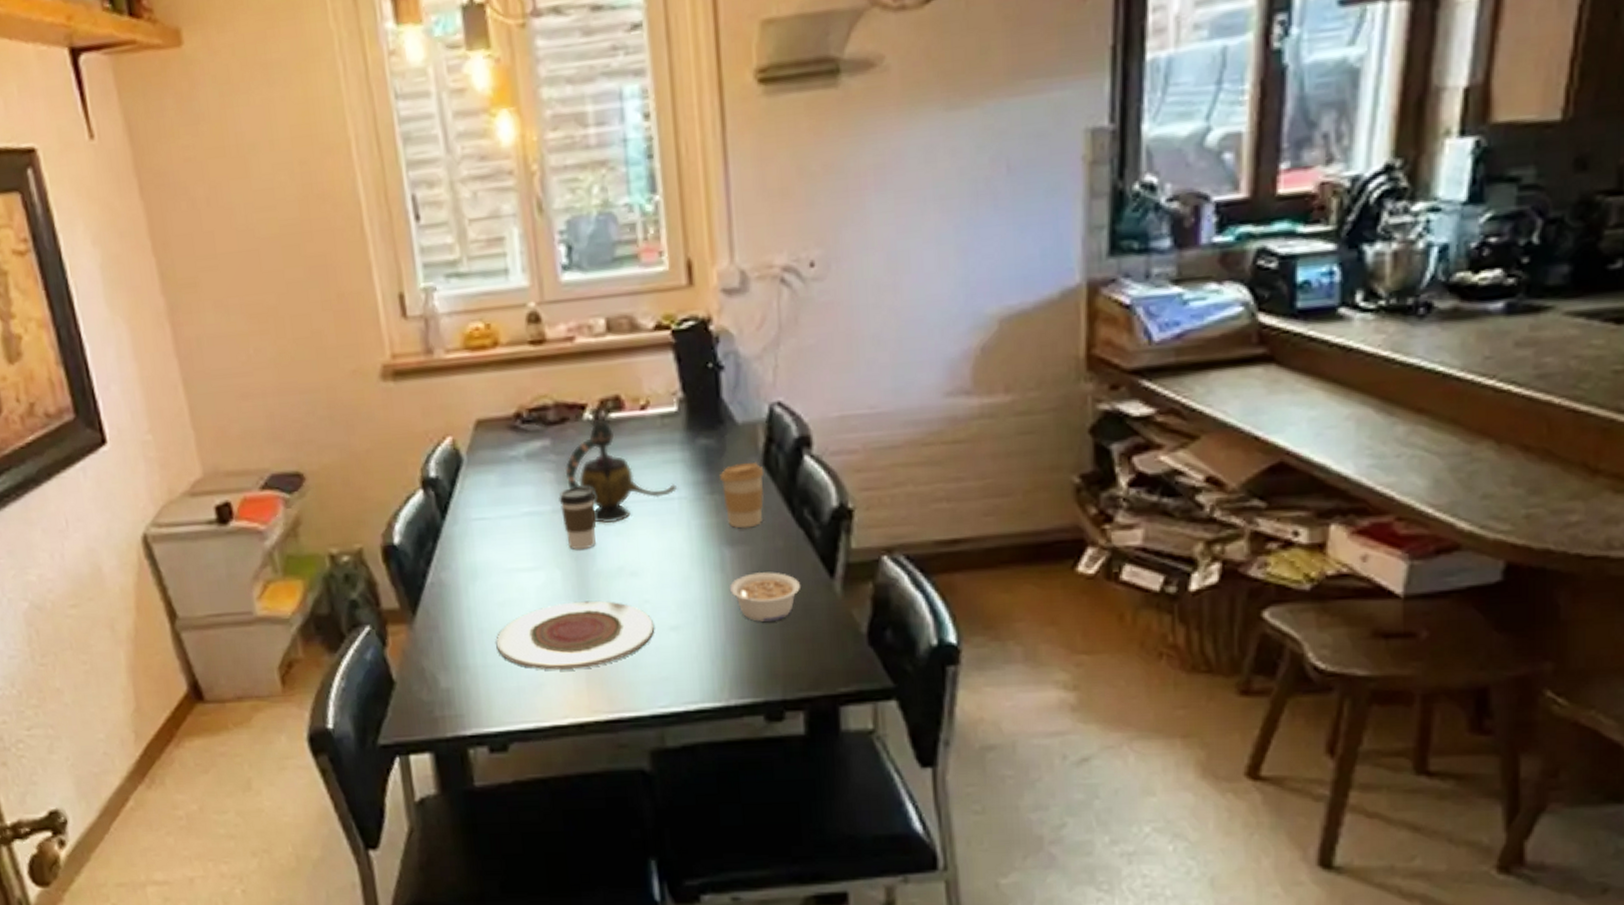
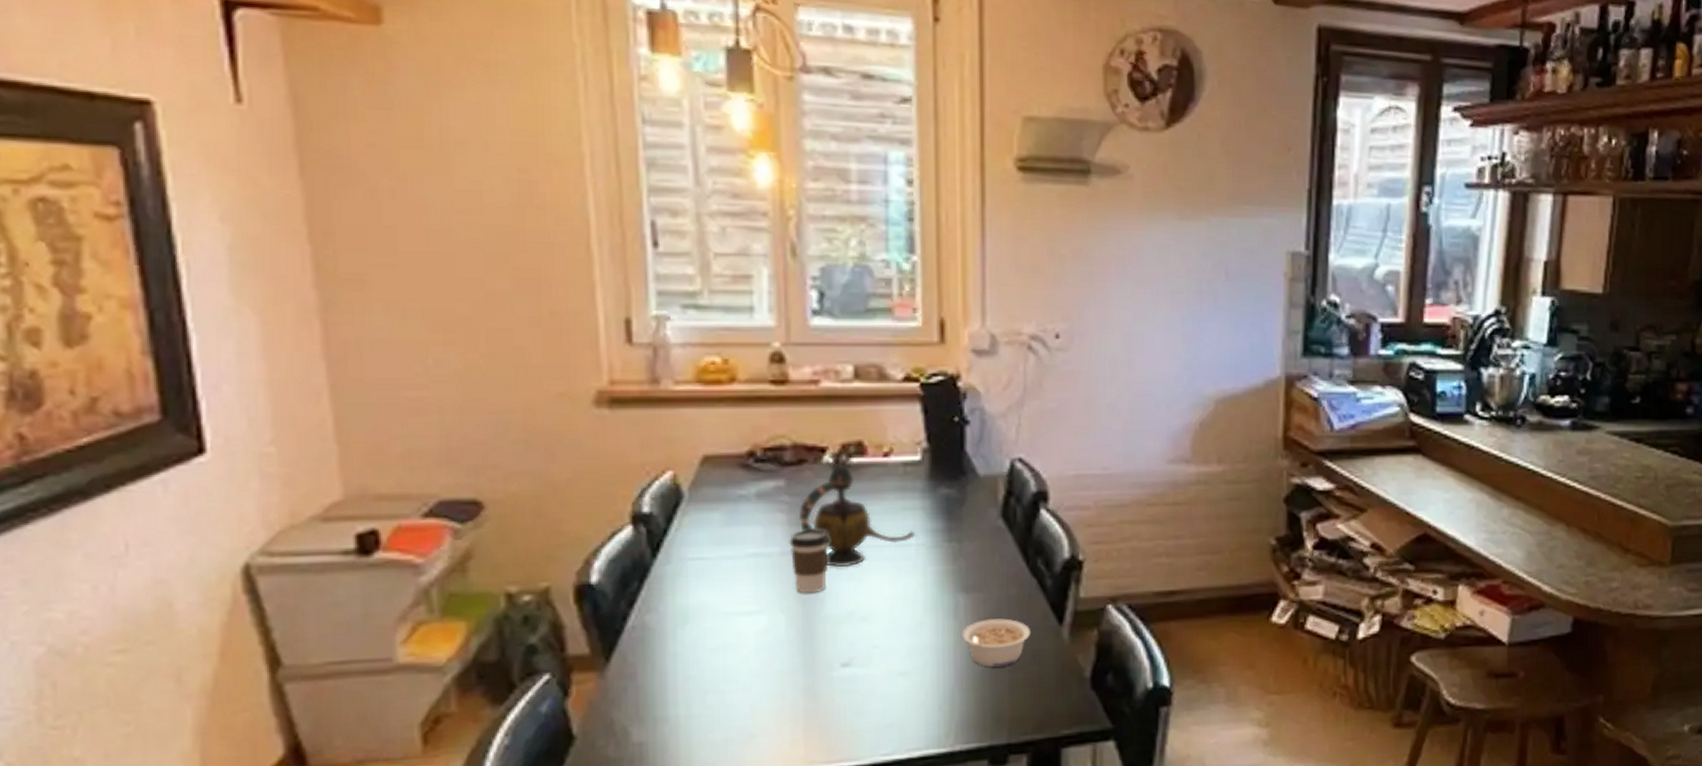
plate: present [496,600,654,671] -> none [704,646,881,720]
coffee cup: present [720,461,765,529] -> none [959,512,1003,577]

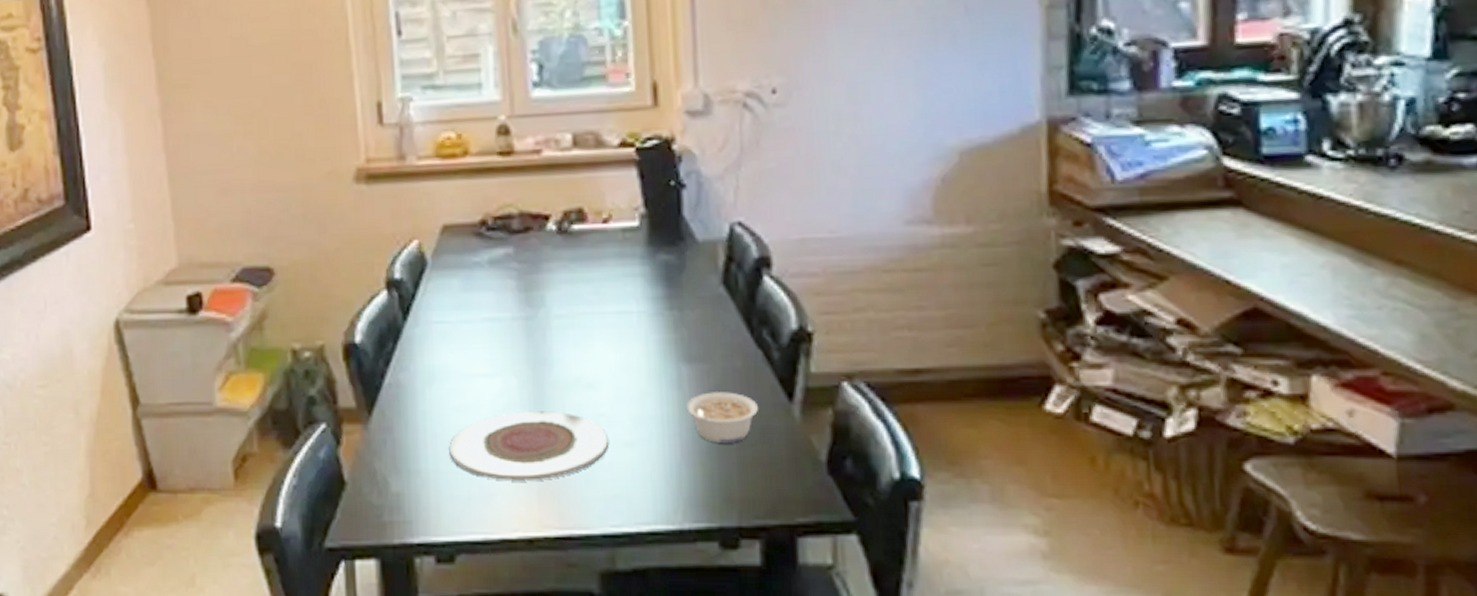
plate: none [704,646,881,720] -> present [449,411,608,482]
coffee cup: present [789,529,830,594] -> none [519,296,556,359]
teapot: present [798,462,916,568] -> none [526,229,637,334]

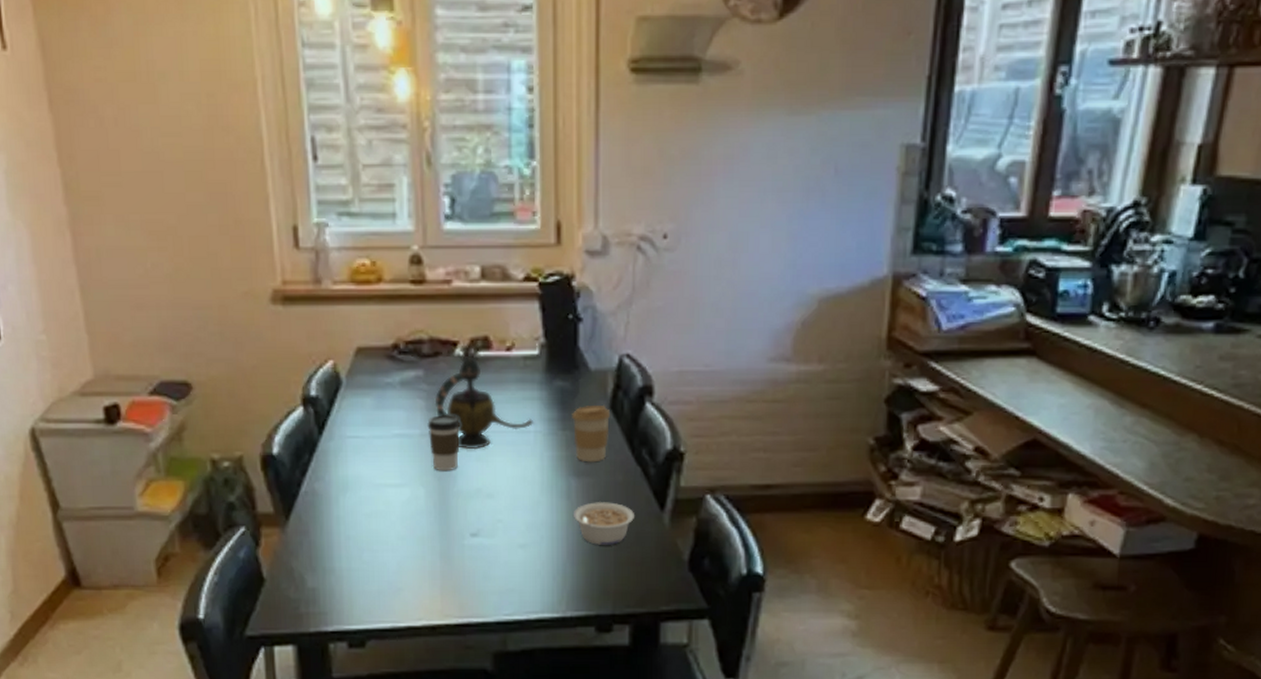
plate: present [449,411,608,482] -> none [361,517,504,578]
coffee cup: none [519,296,556,359] -> present [427,415,461,472]
teapot: none [526,229,637,334] -> present [434,355,534,450]
coffee cup: none [679,279,724,346] -> present [572,404,611,463]

